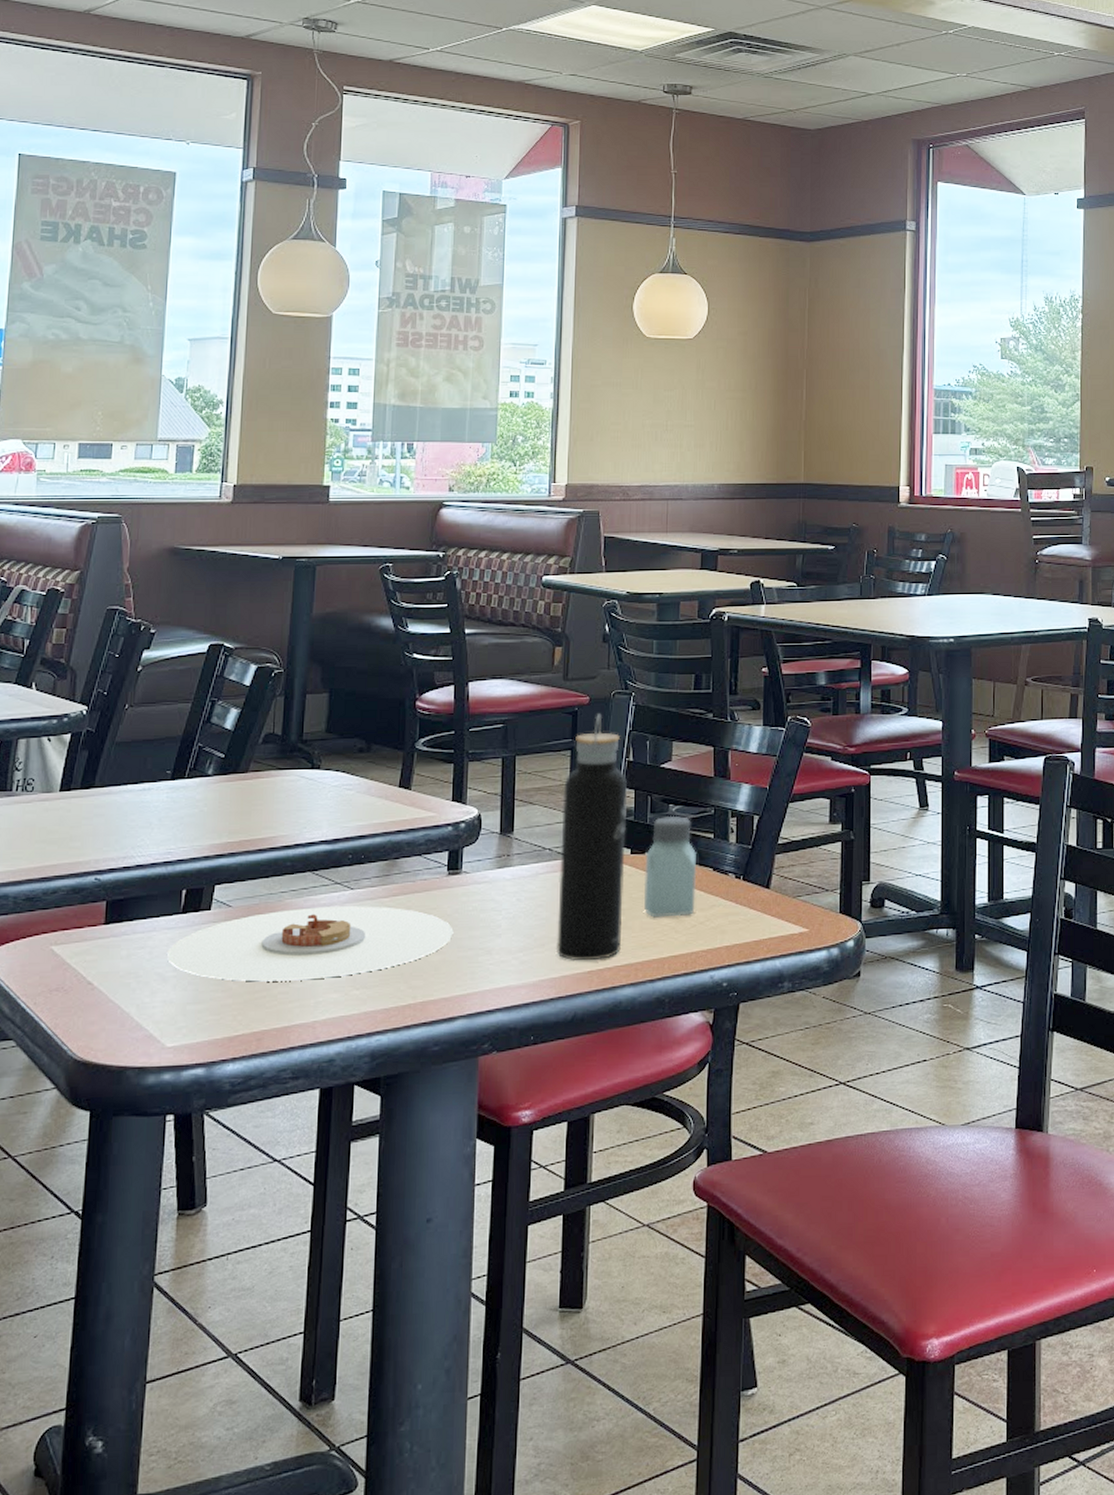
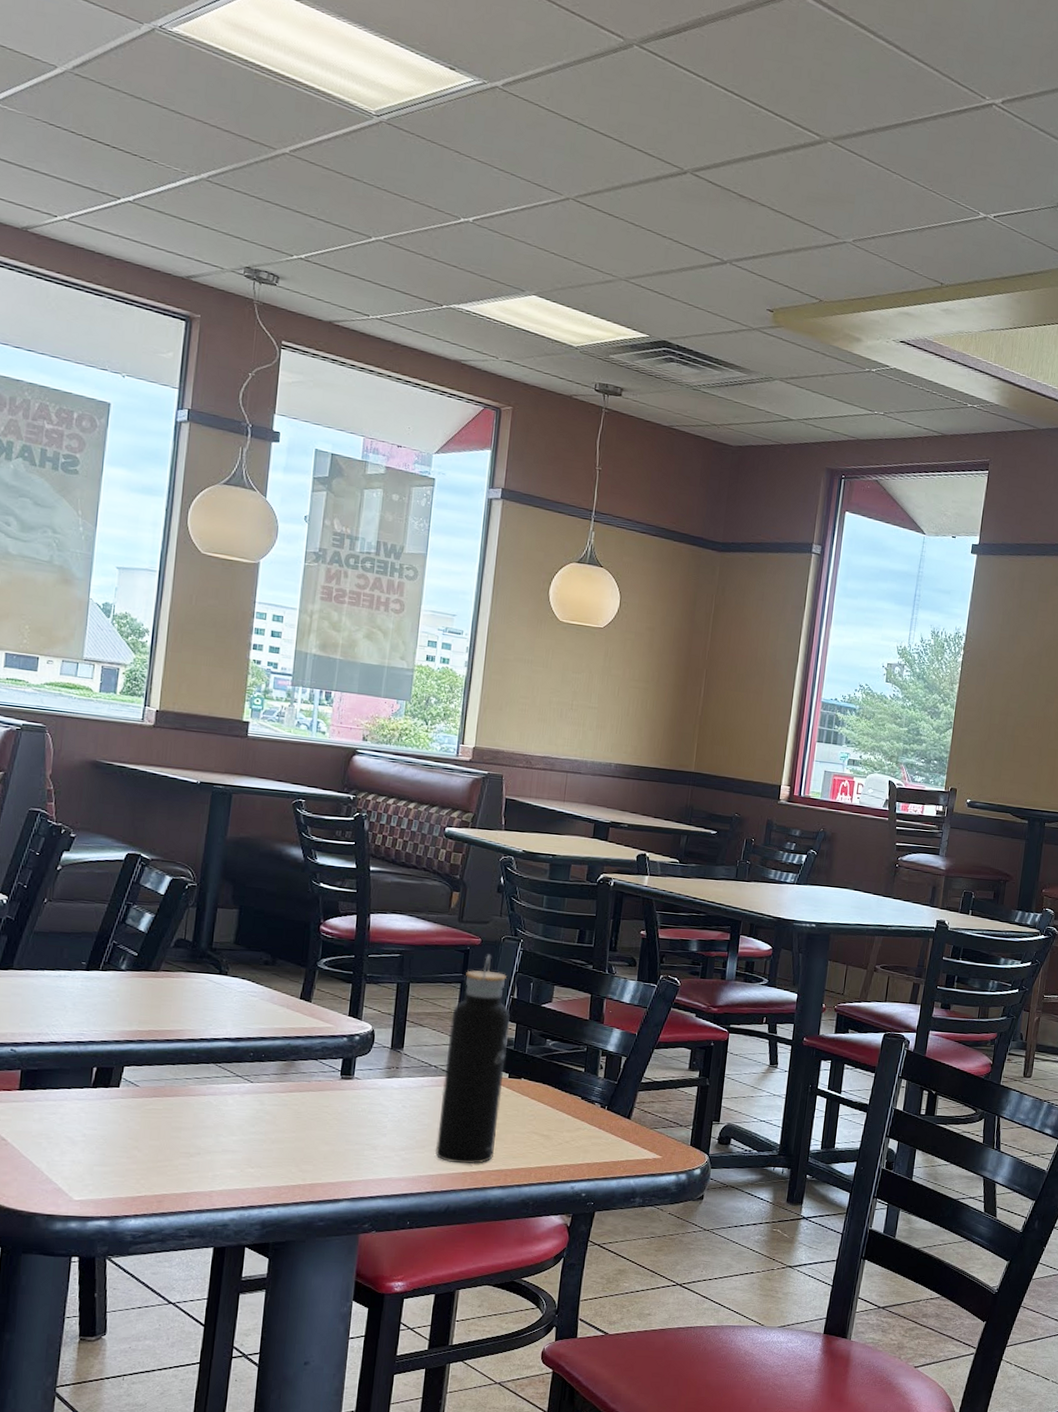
plate: present [167,906,454,982] -> none [77,1094,343,1156]
saltshaker: present [643,815,697,918] -> none [517,1049,568,1135]

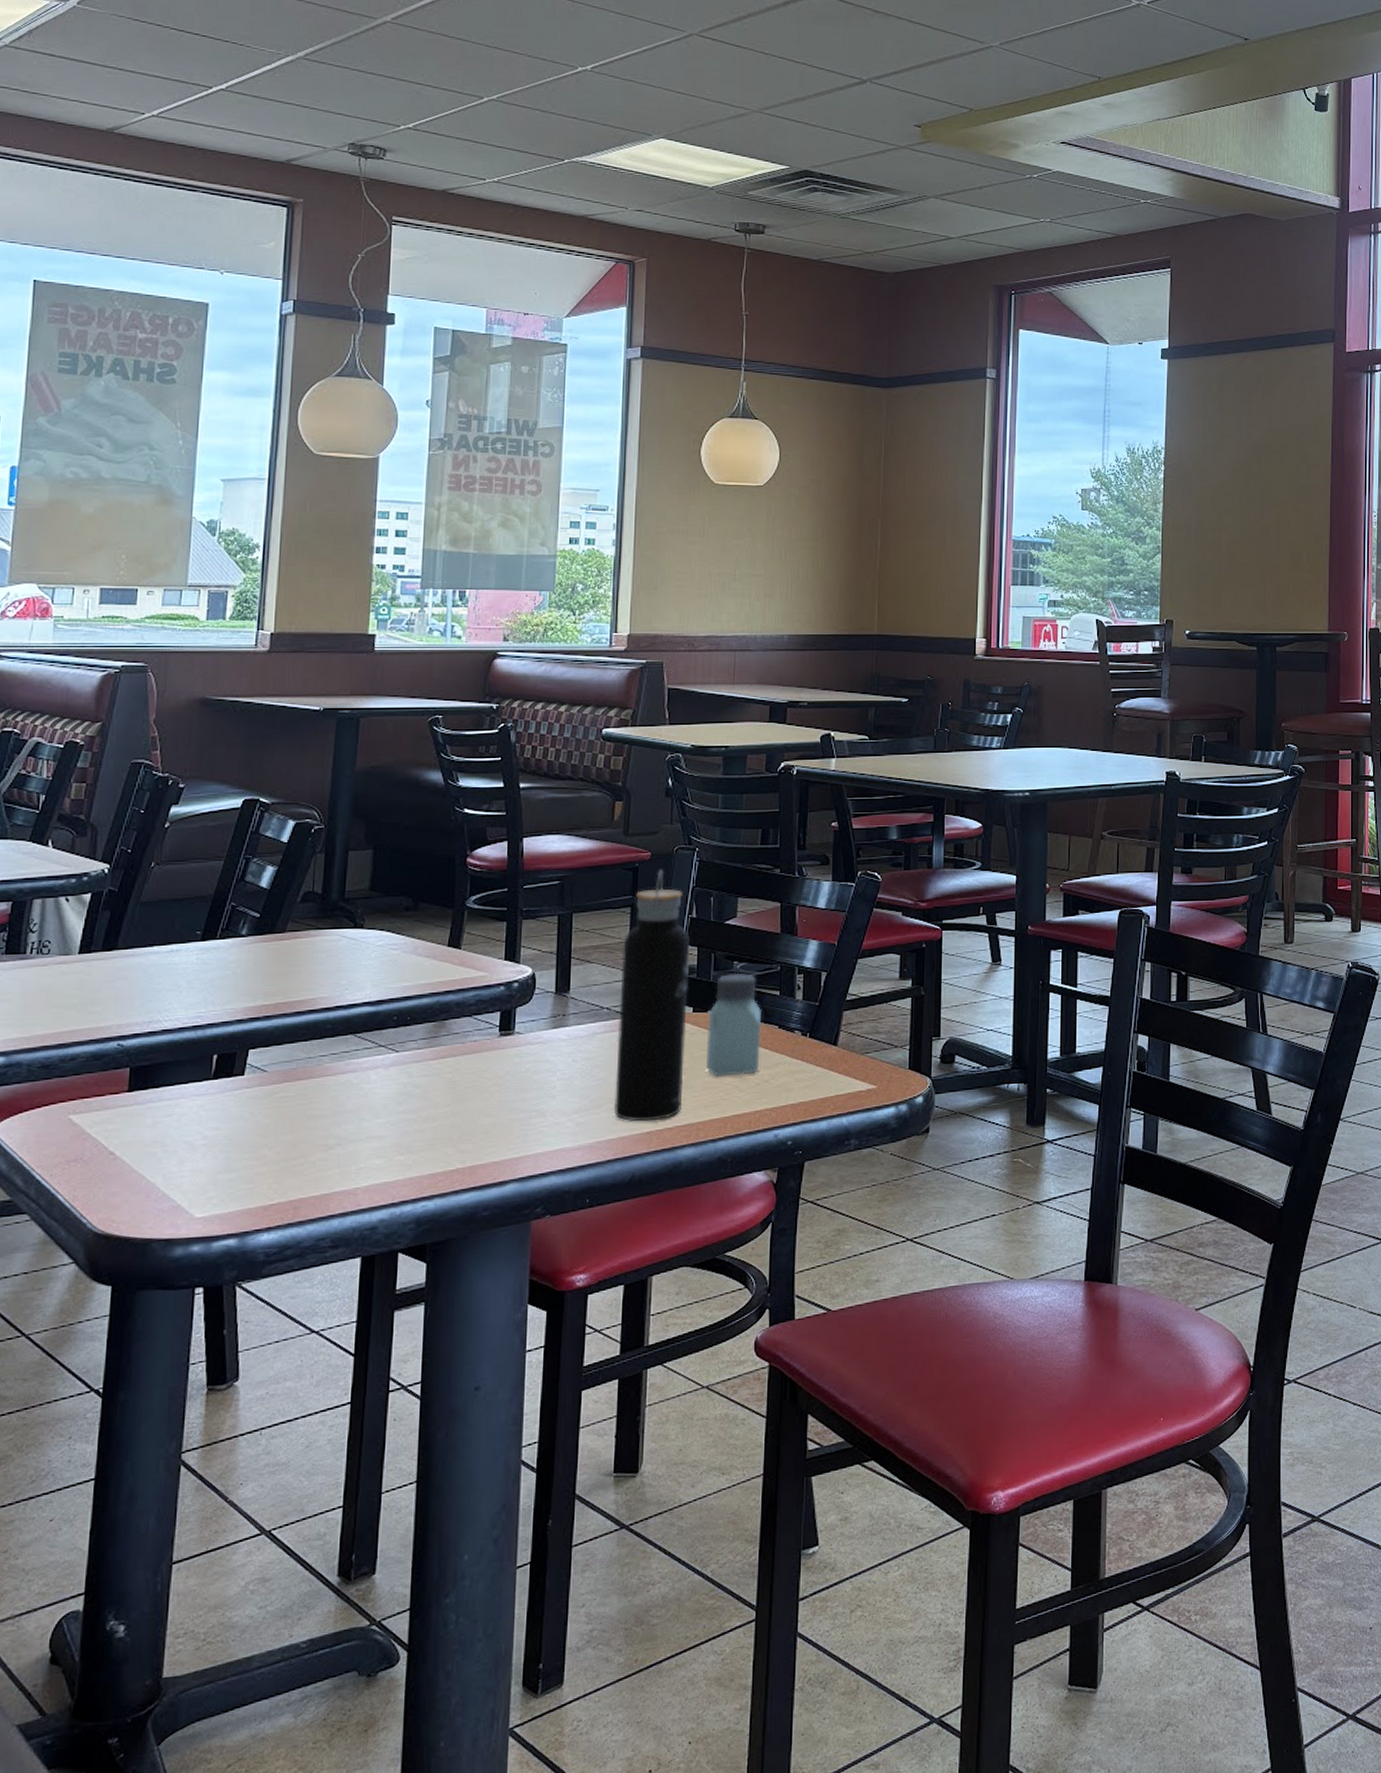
saltshaker: none [517,1049,568,1135] -> present [706,972,762,1077]

